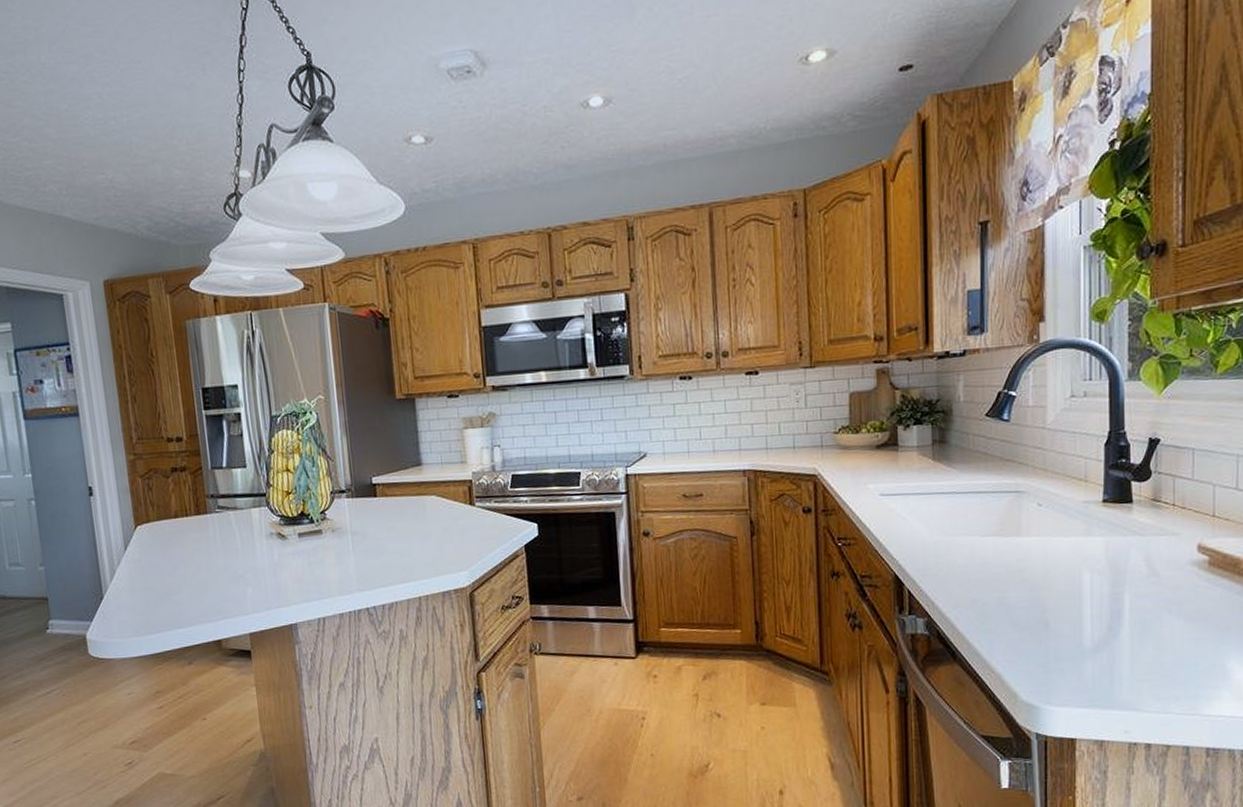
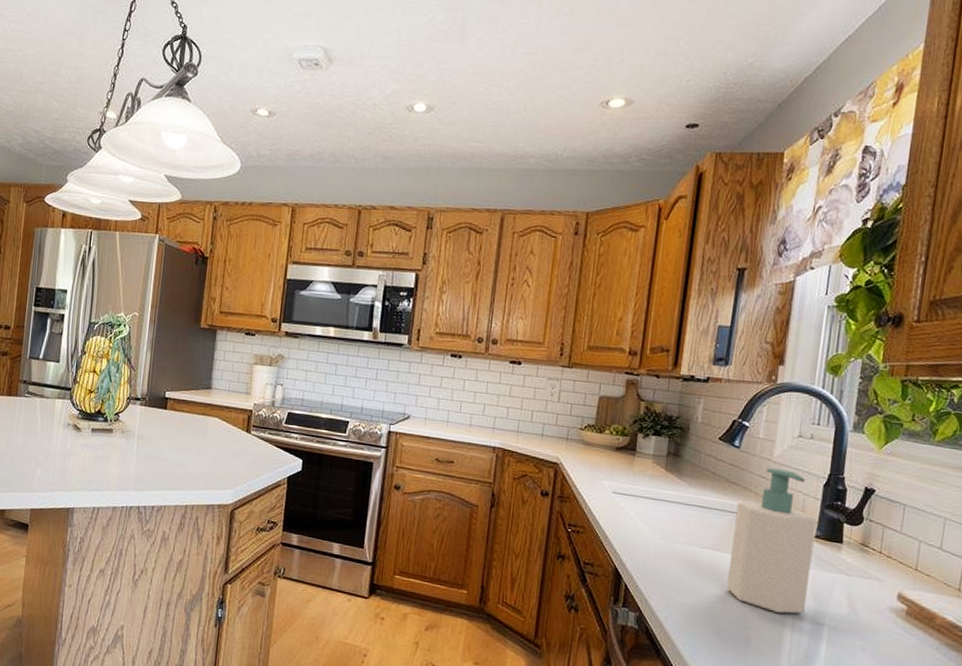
soap bottle: none [1015,435,1103,590] -> present [726,467,817,614]

